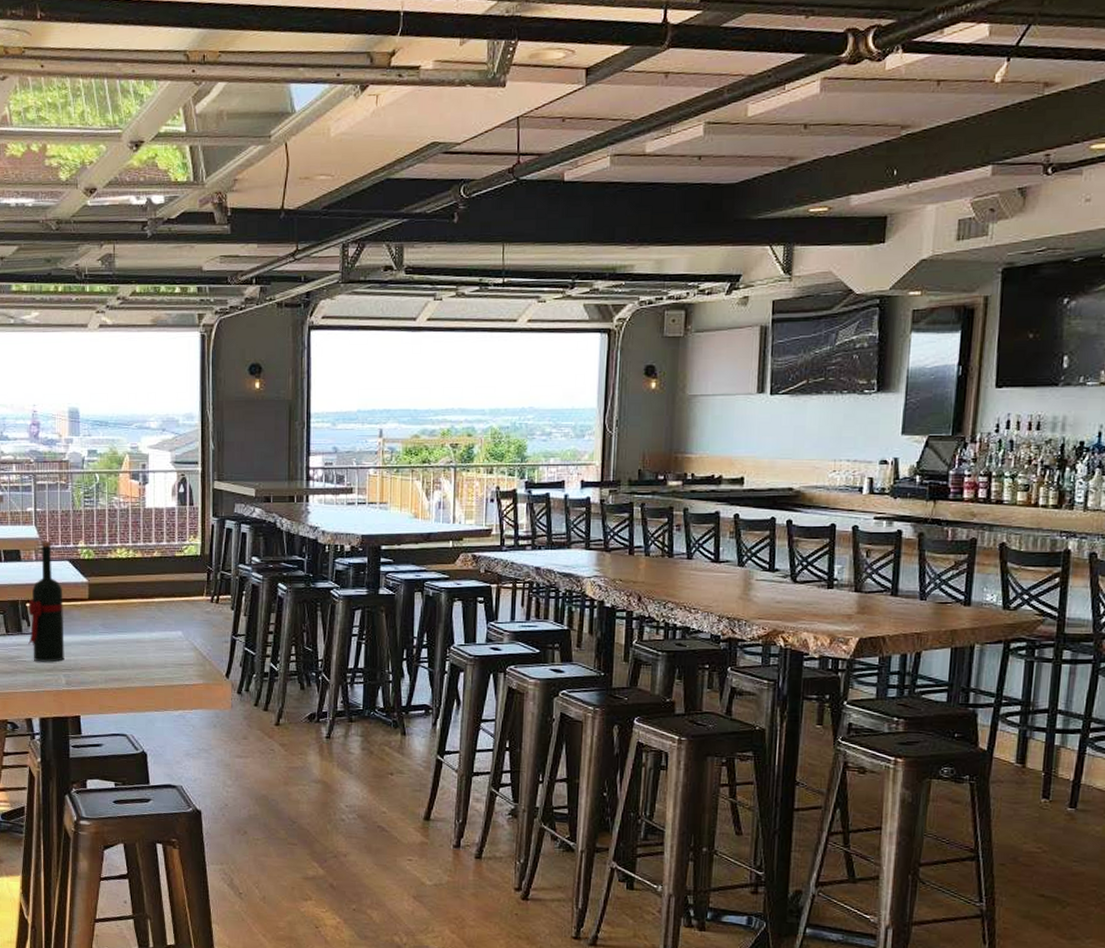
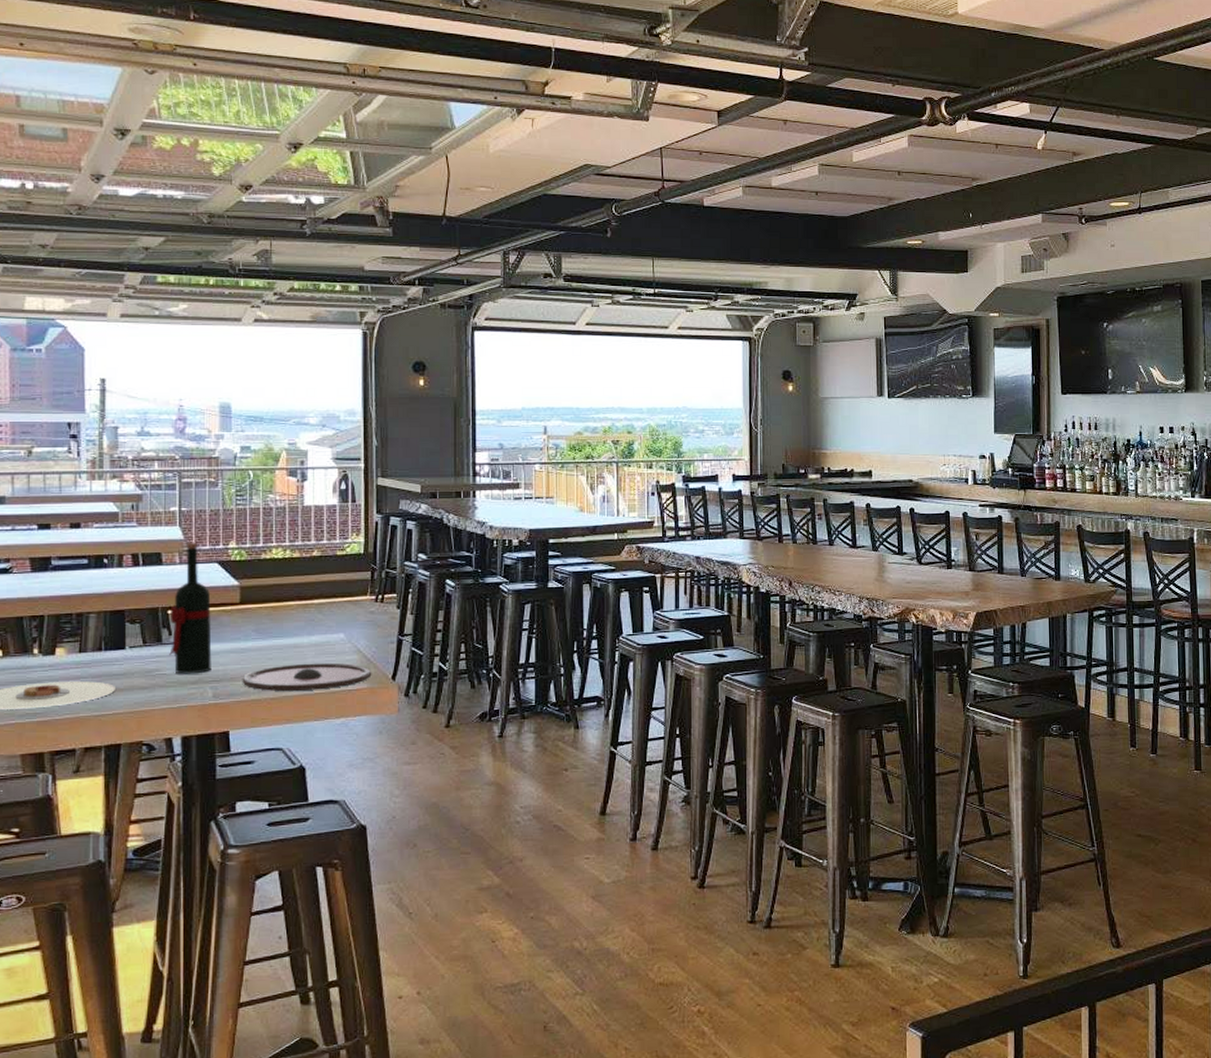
plate: none [91,657,207,683] -> present [242,663,372,691]

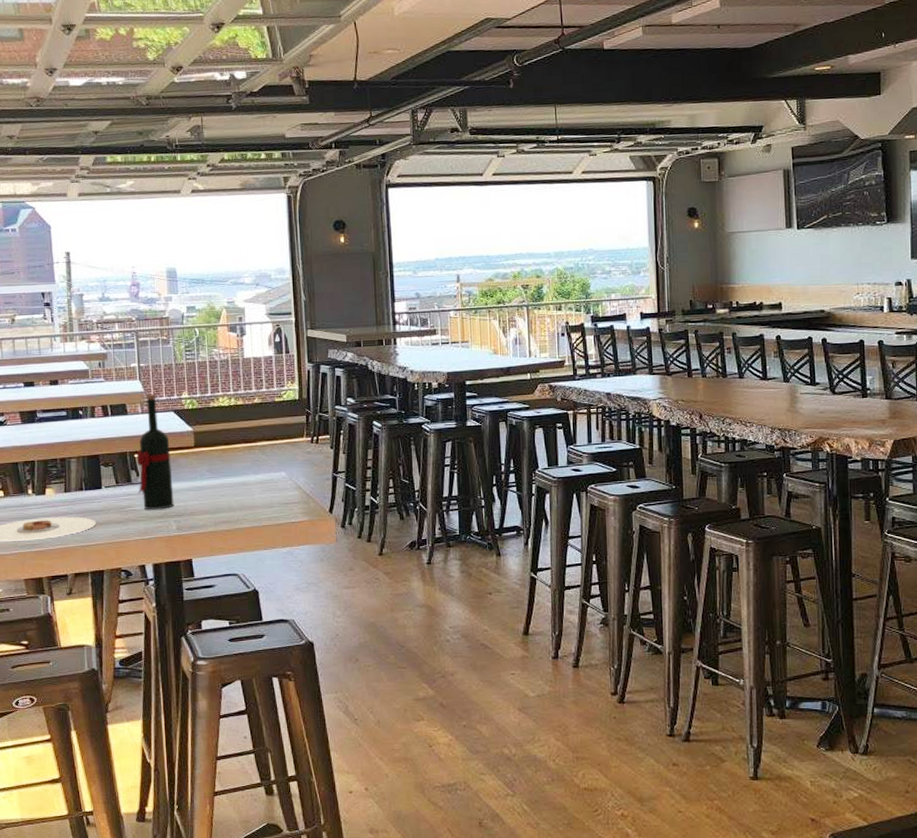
plate: present [242,663,372,691] -> none [200,498,312,524]

